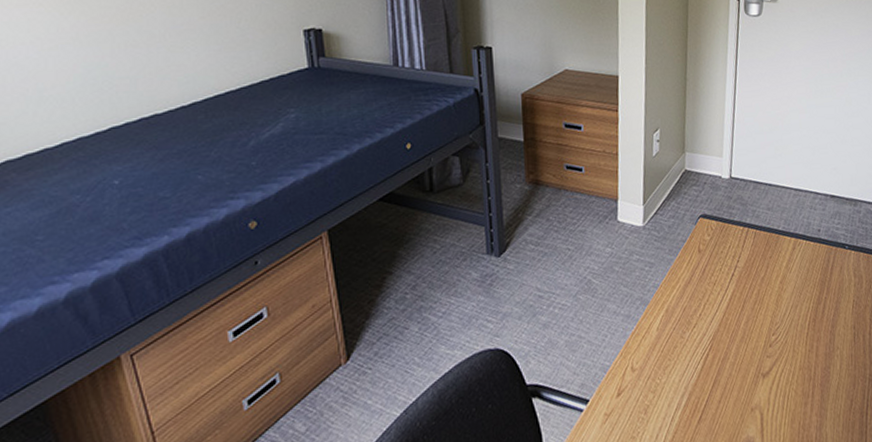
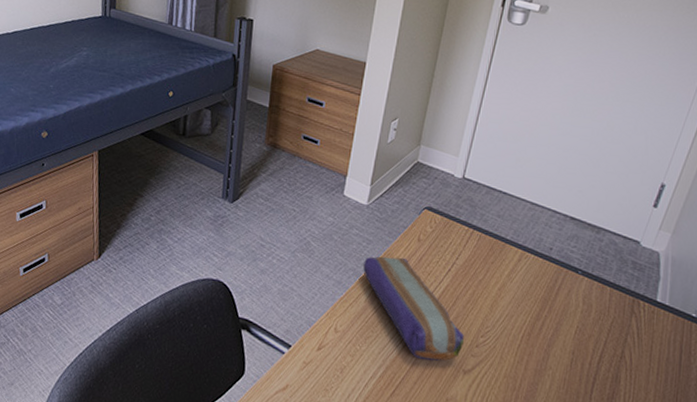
pencil case: none [649,273,758,376] -> present [363,256,464,361]

